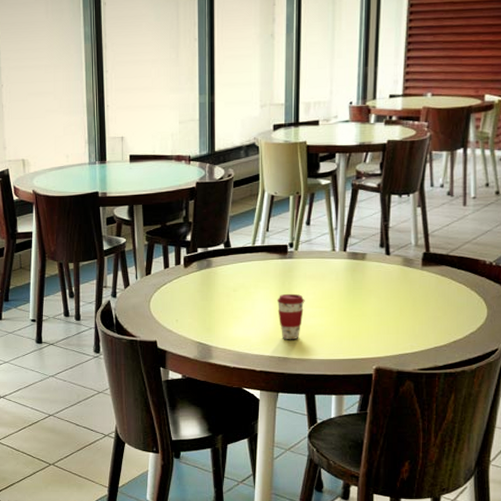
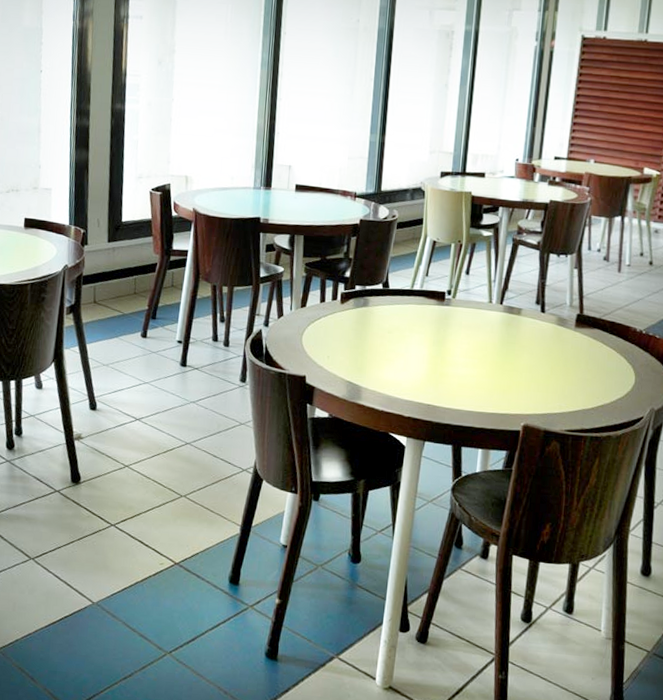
coffee cup: present [276,293,305,339] -> none [430,340,459,388]

